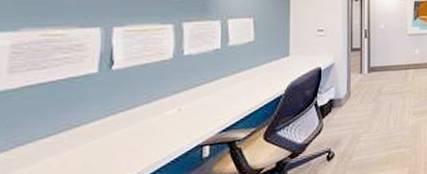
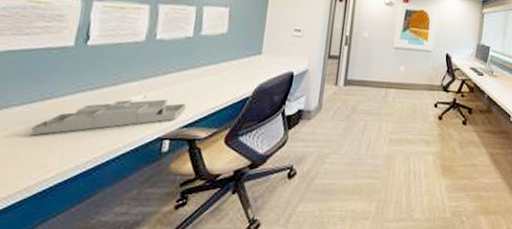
desk organizer: none [61,109,221,165] -> present [31,99,186,136]

